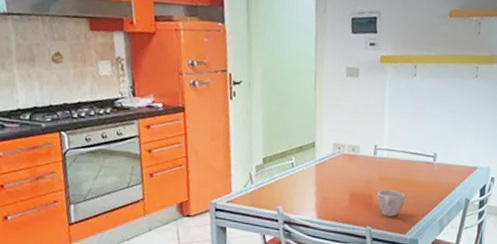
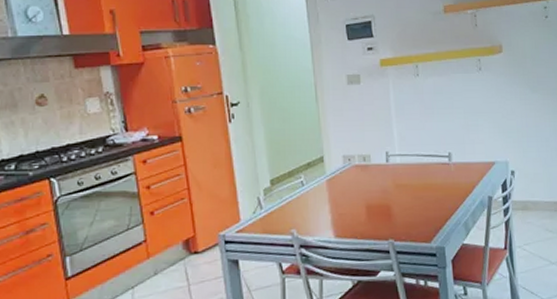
cup: present [377,190,406,217] -> none [395,197,426,226]

